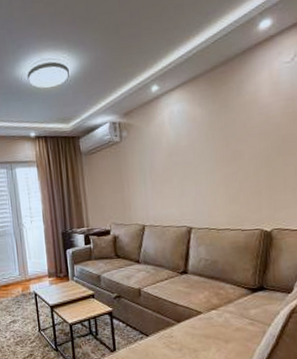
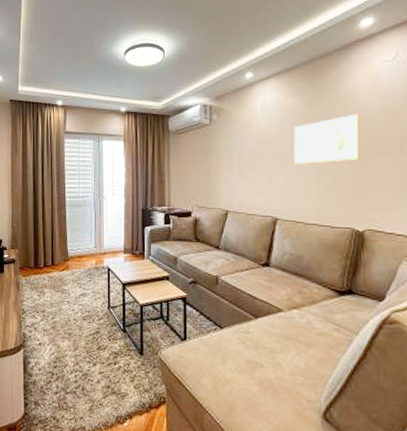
wall art: none [202,117,266,173] -> present [294,113,361,164]

